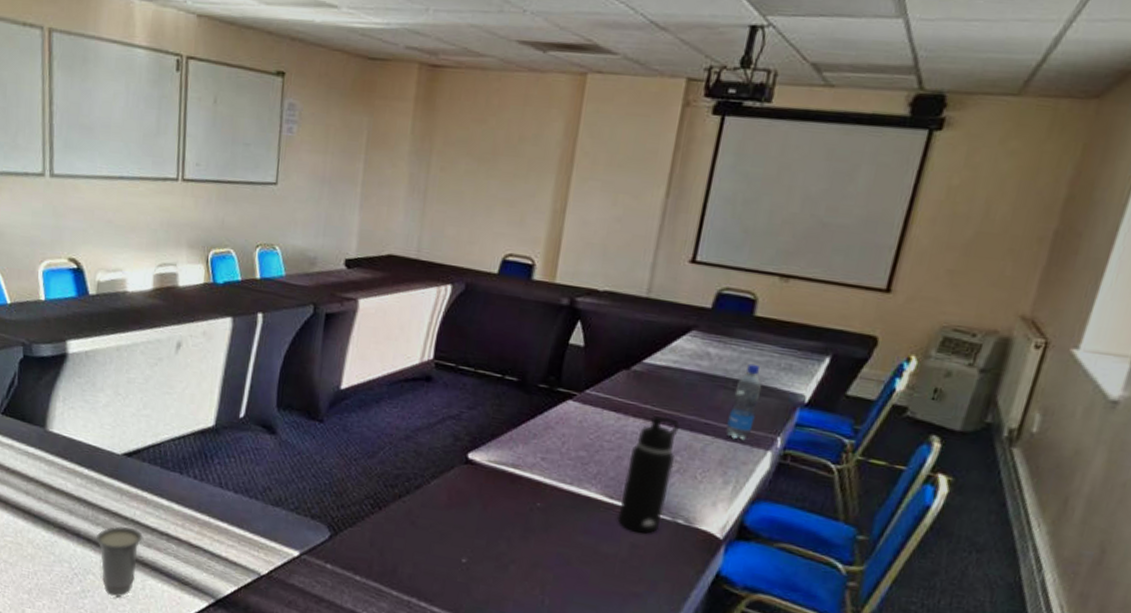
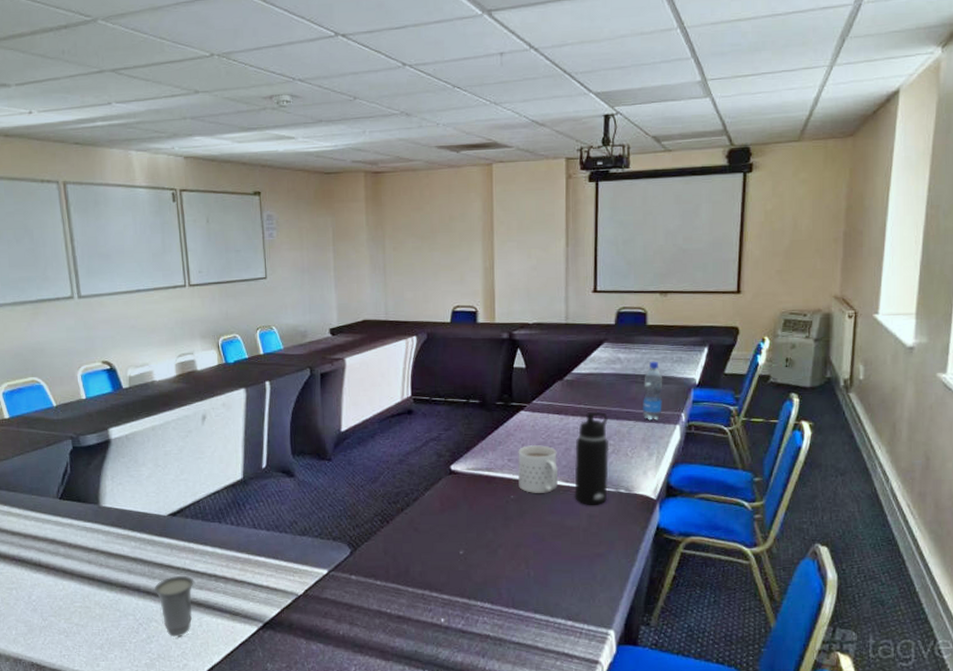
mug: none [549,444,606,508] -> present [517,444,559,493]

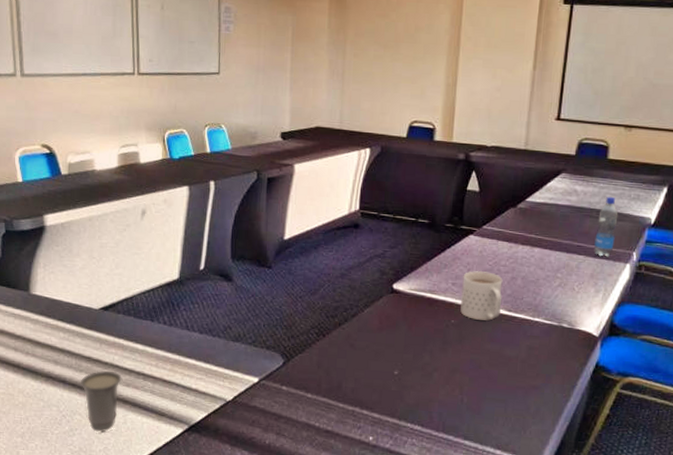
water bottle: present [574,411,610,505] -> none [516,242,559,337]

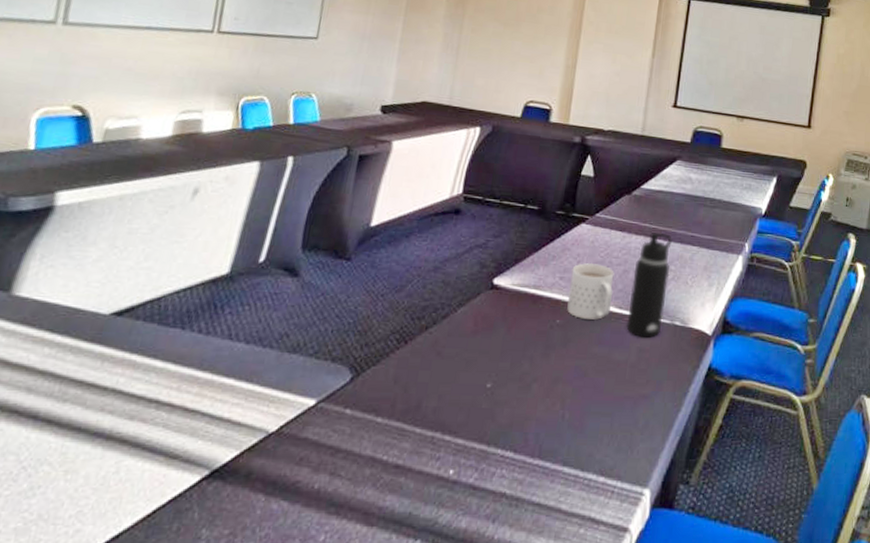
cup: present [81,371,122,432] -> none [60,399,125,489]
water bottle: none [516,242,559,337] -> present [626,232,673,338]
bottle: present [594,196,618,257] -> none [707,185,731,248]

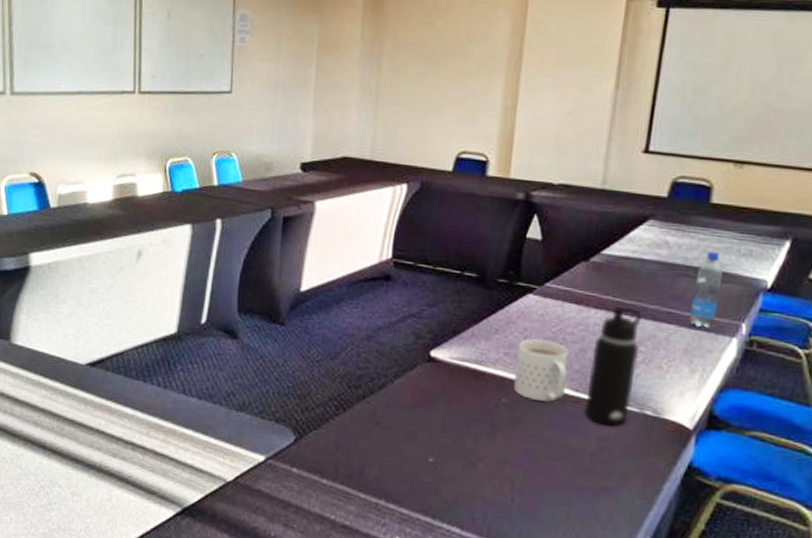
bottle: none [707,185,731,248] -> present [689,250,723,329]

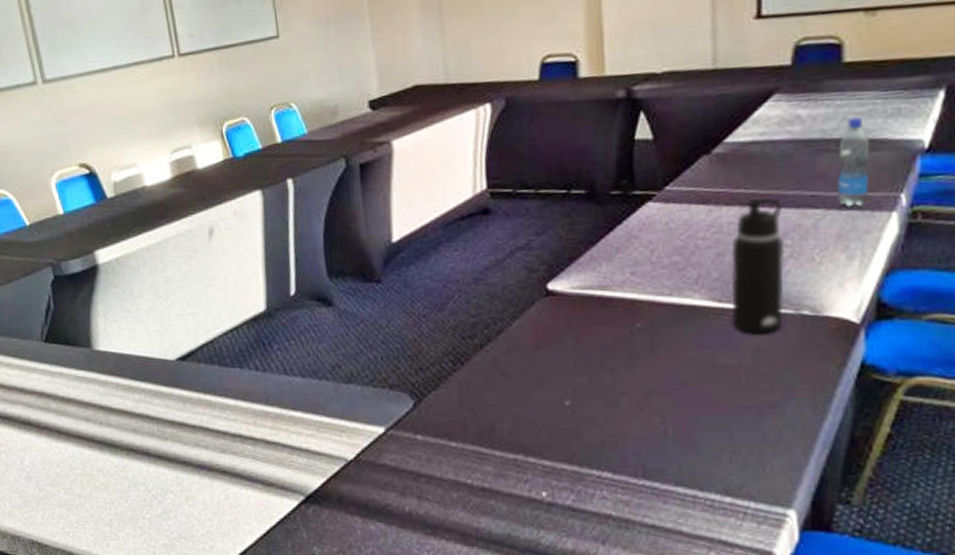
mug: present [514,338,569,402] -> none [644,249,707,319]

